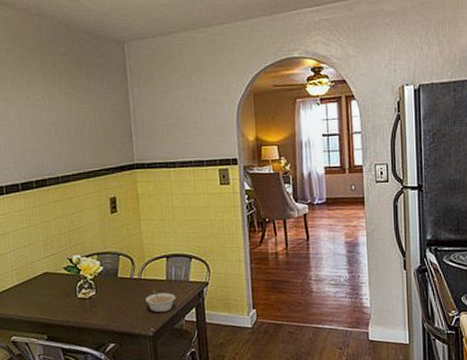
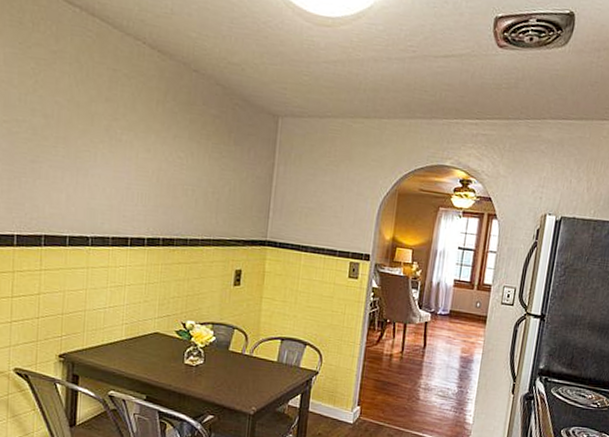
legume: present [145,289,176,313] -> none [252,369,284,393]

